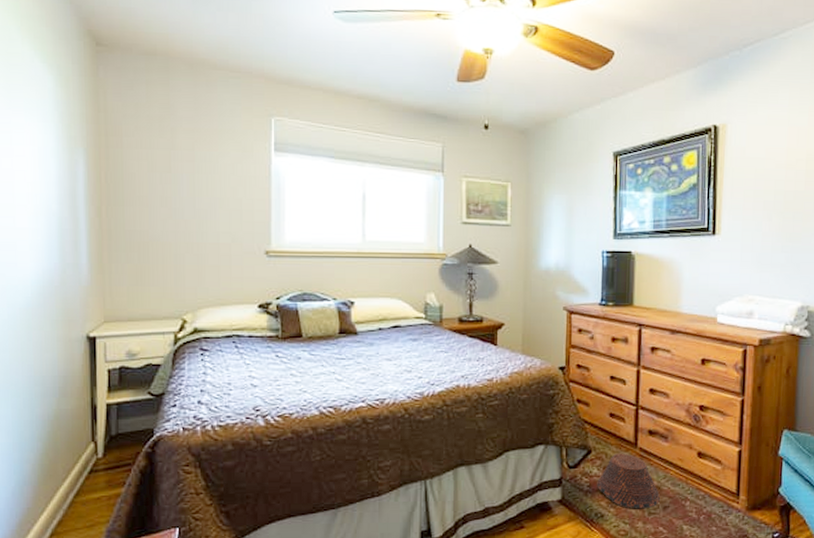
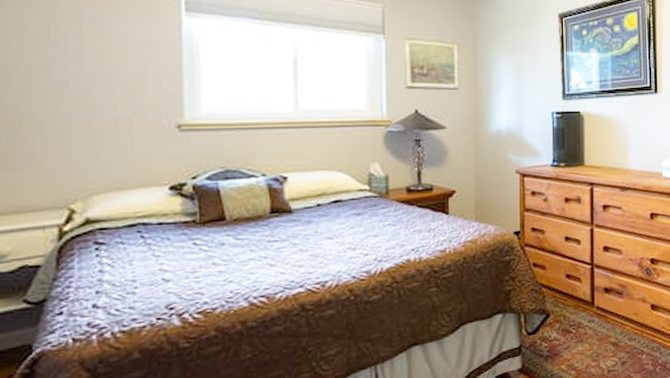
woven basket: present [597,453,660,509] -> none [557,313,618,369]

